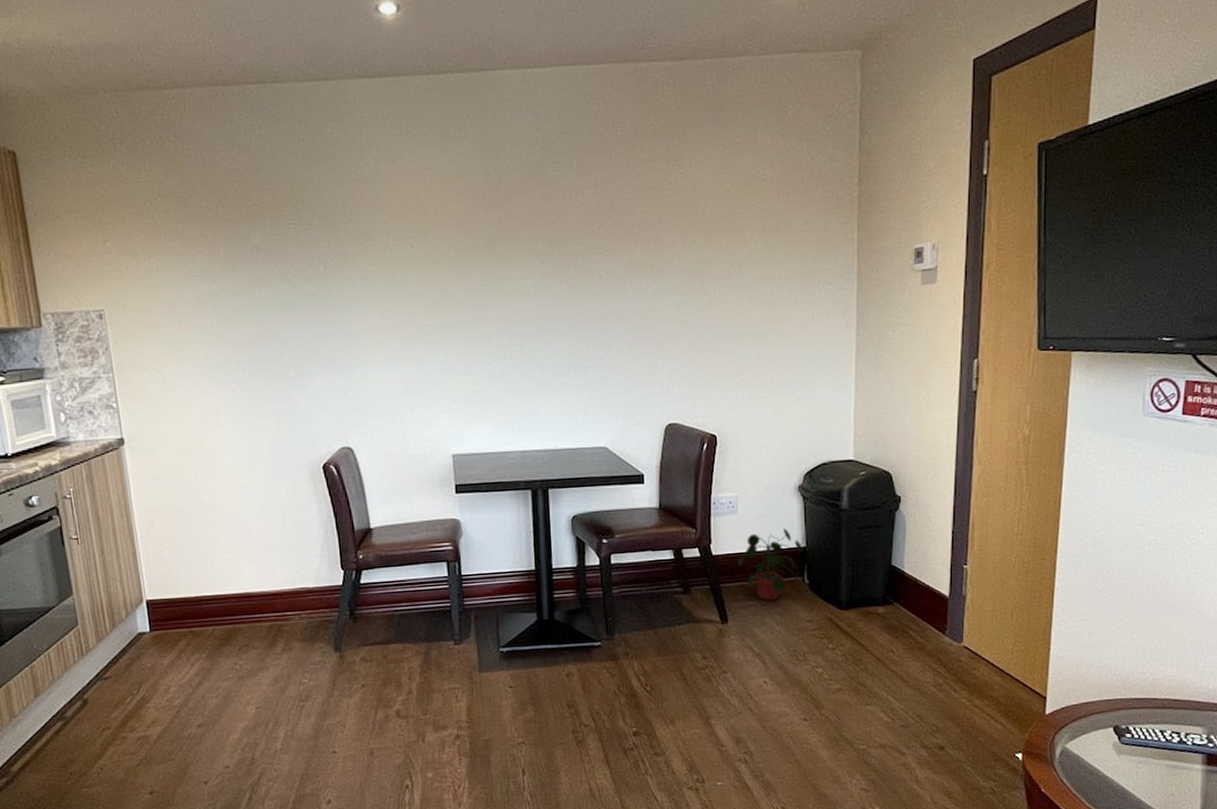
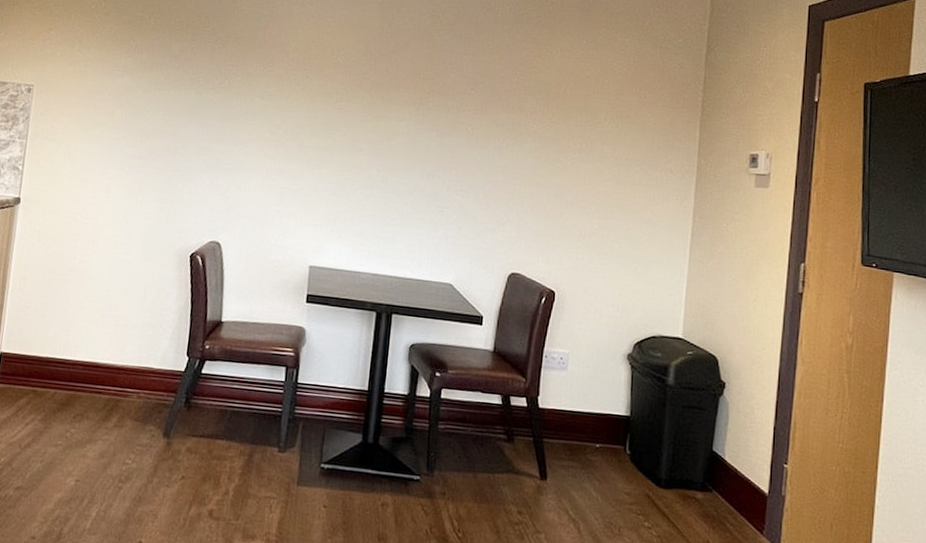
potted plant: present [738,529,804,600] -> none [562,393,628,465]

